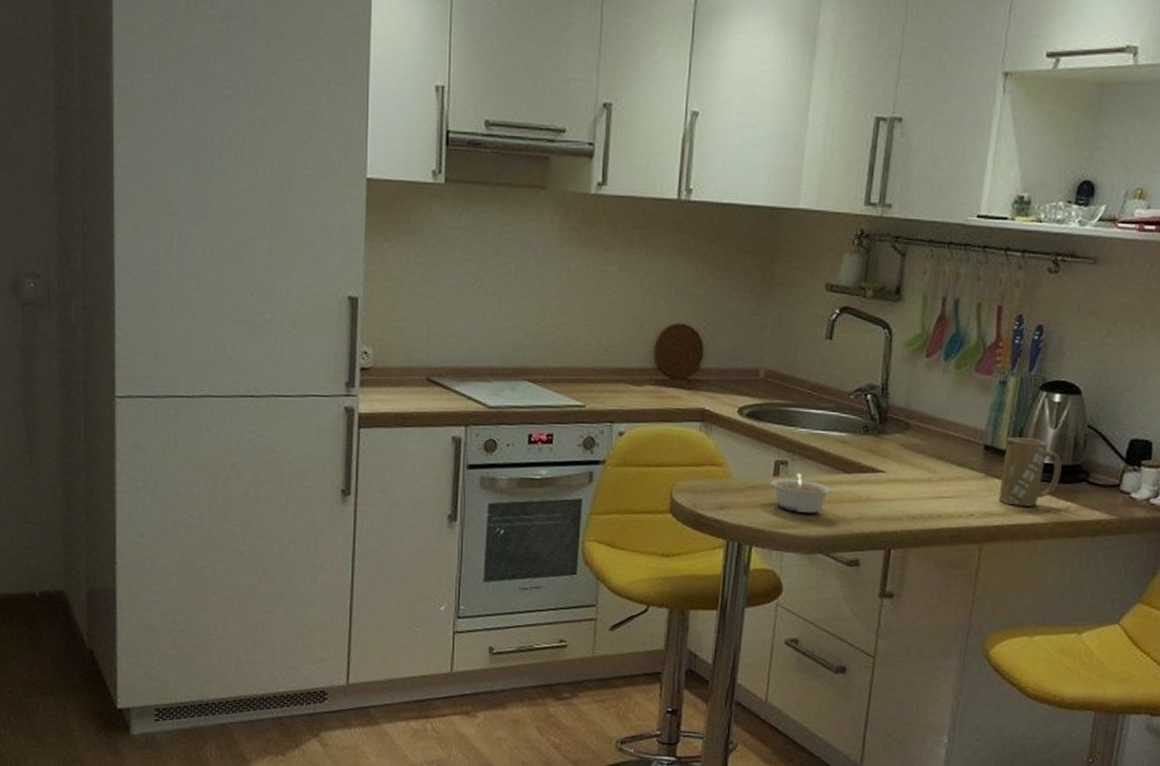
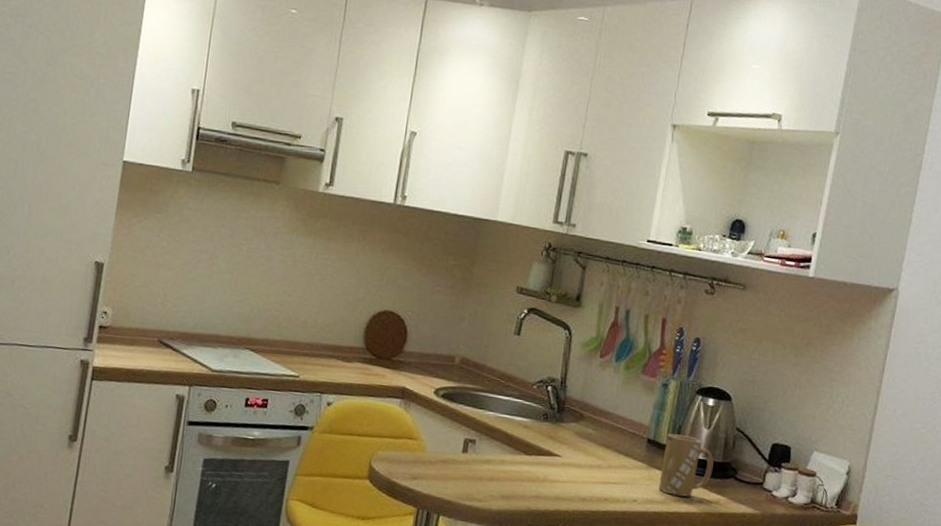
legume: present [771,473,832,513] -> none [460,451,514,489]

